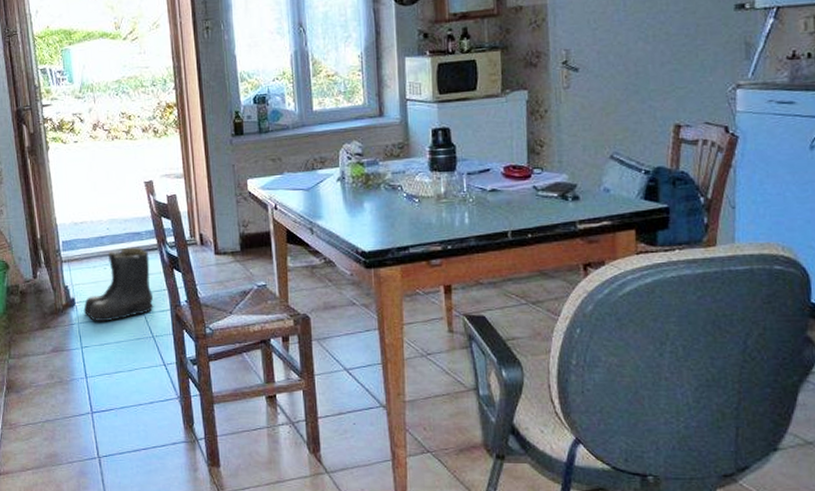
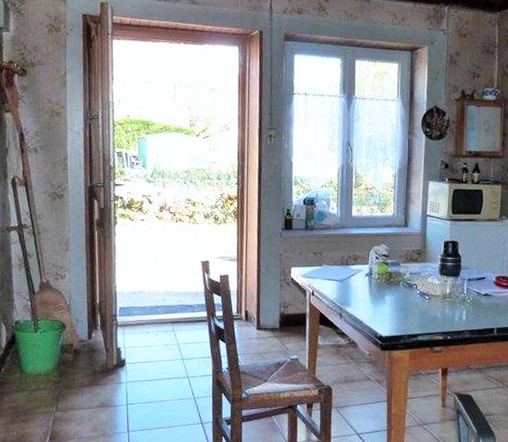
boots: present [83,247,154,322] -> none [132,317,199,383]

